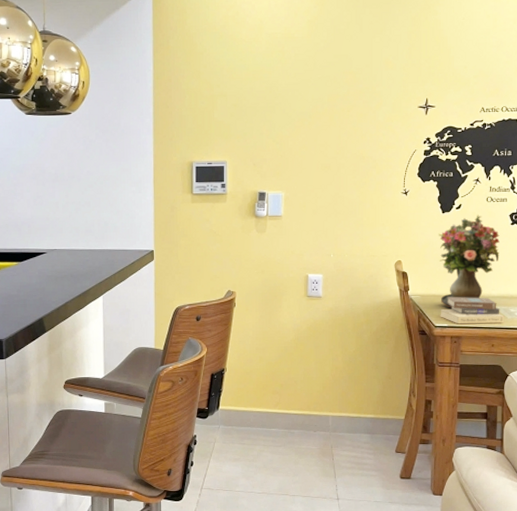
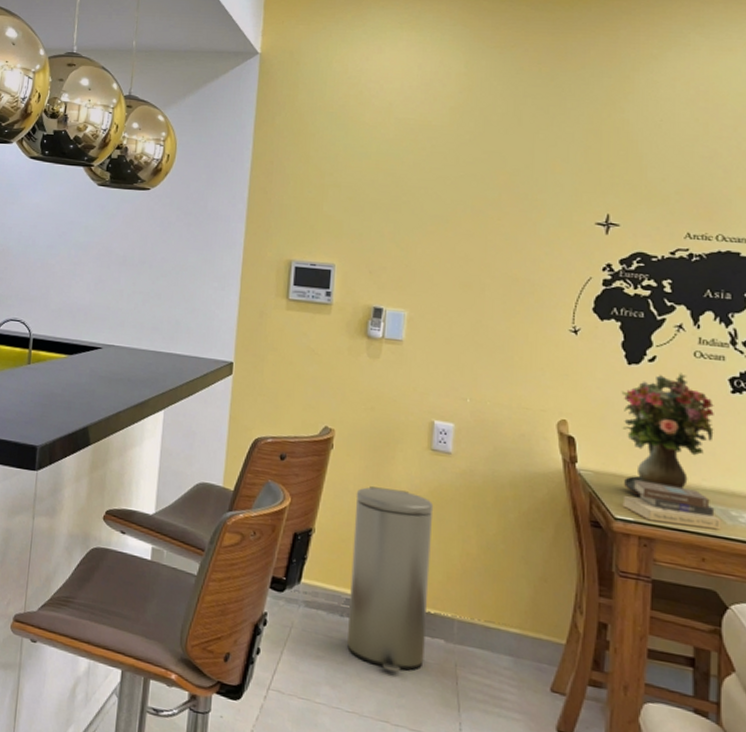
pedal bin: none [254,330,311,459] -> present [347,486,434,672]

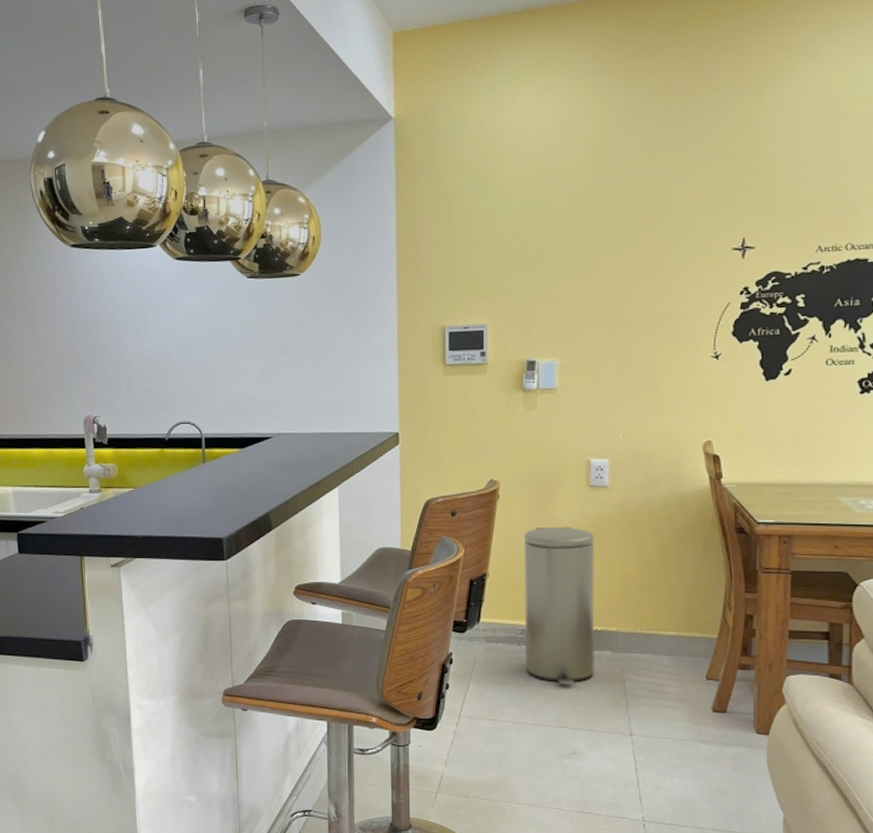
bouquet: present [621,373,714,497] -> none [760,382,845,500]
books: present [622,479,722,530] -> none [764,485,852,520]

